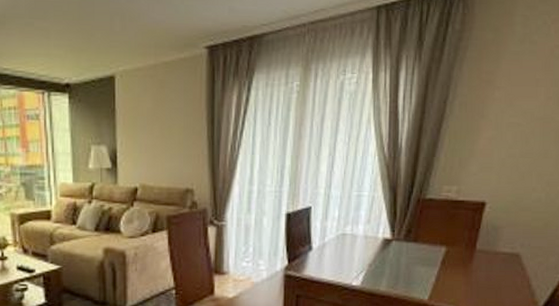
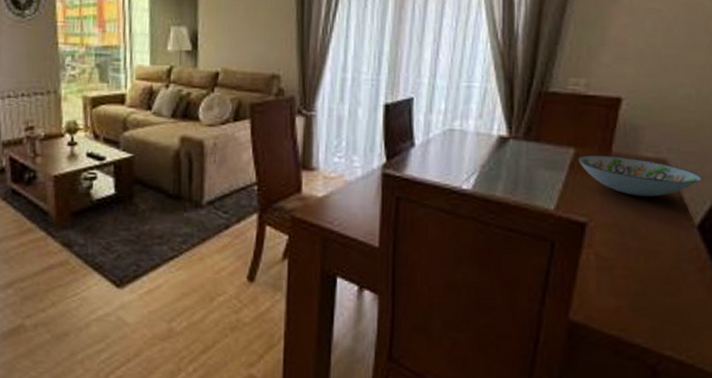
decorative bowl: none [448,252,547,285] -> present [577,154,703,197]

